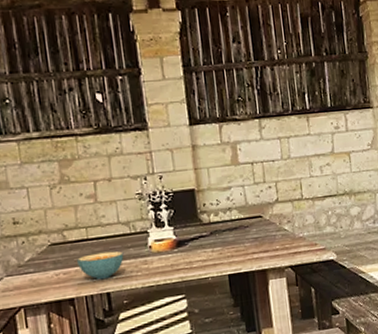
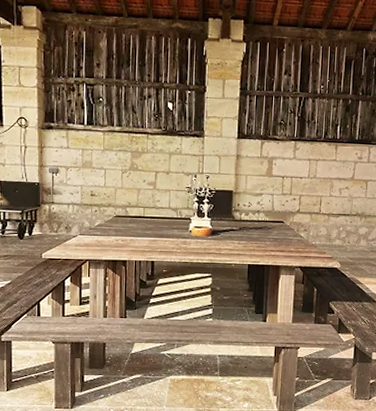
cereal bowl: present [77,251,124,280] -> none [133,229,169,251]

